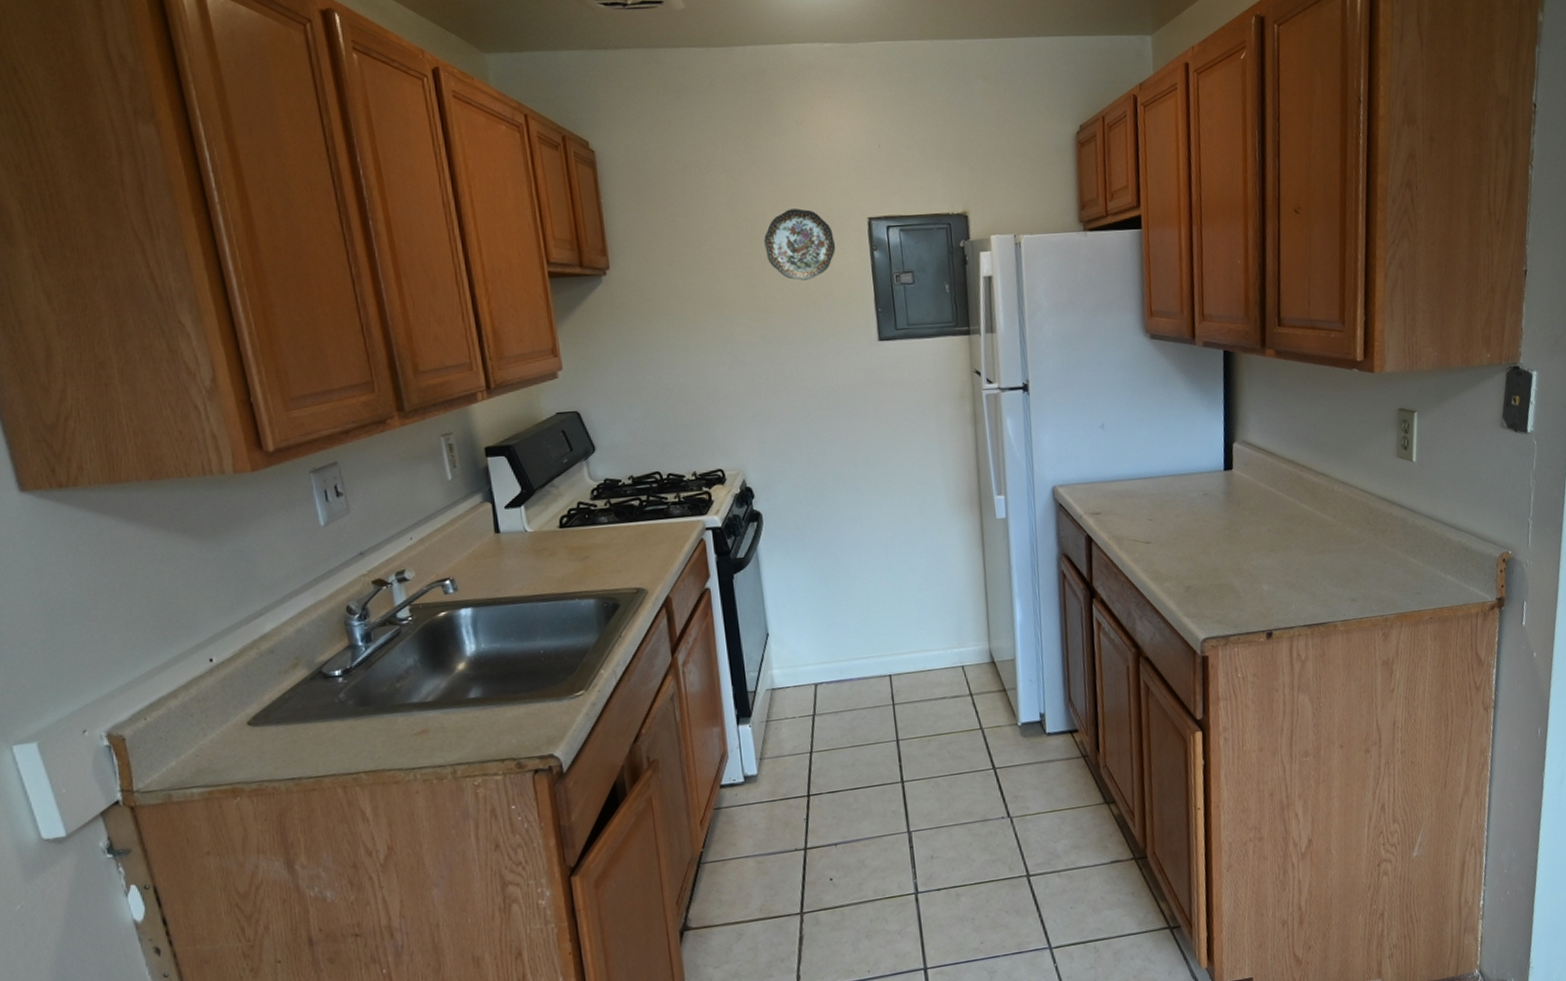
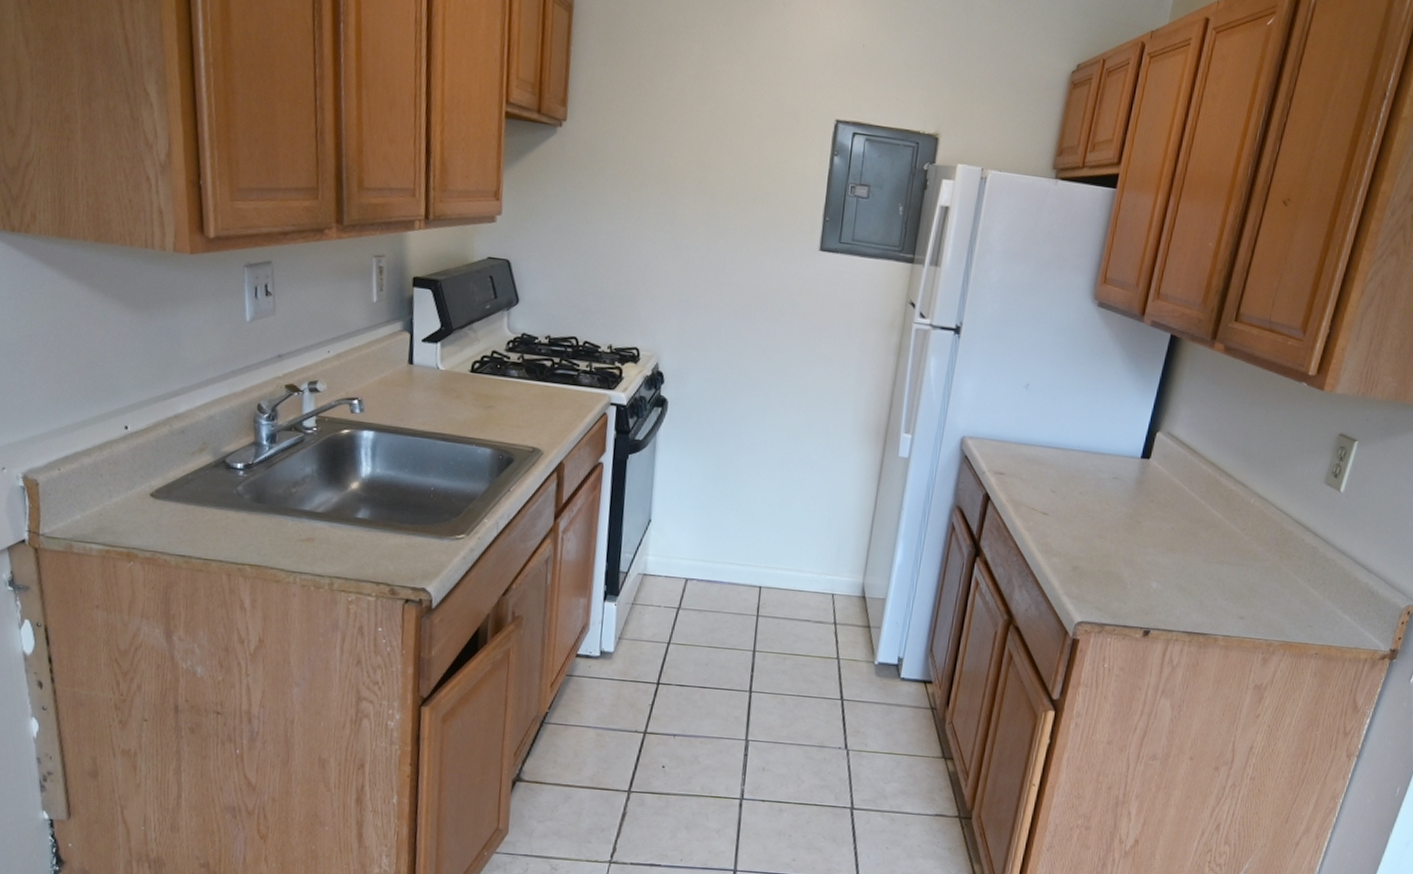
decorative plate: present [764,209,836,281] -> none [725,94,798,173]

